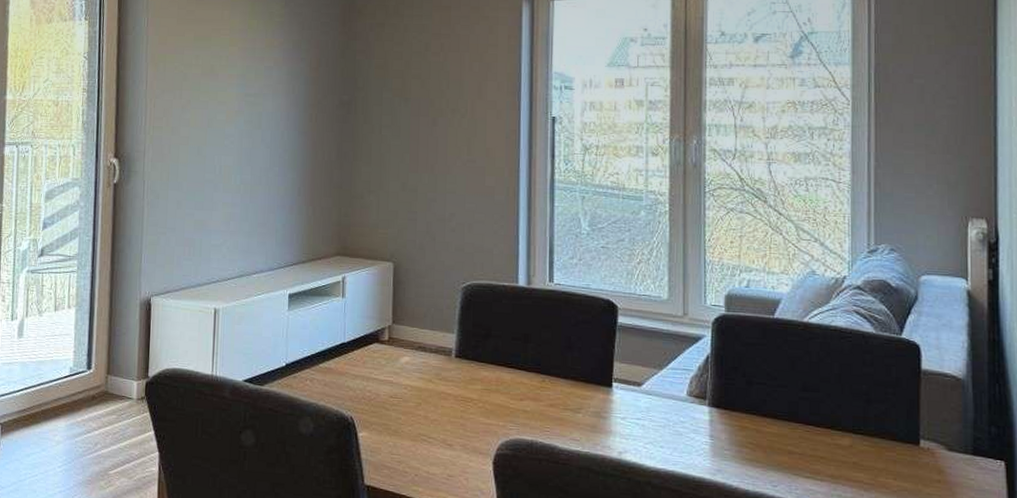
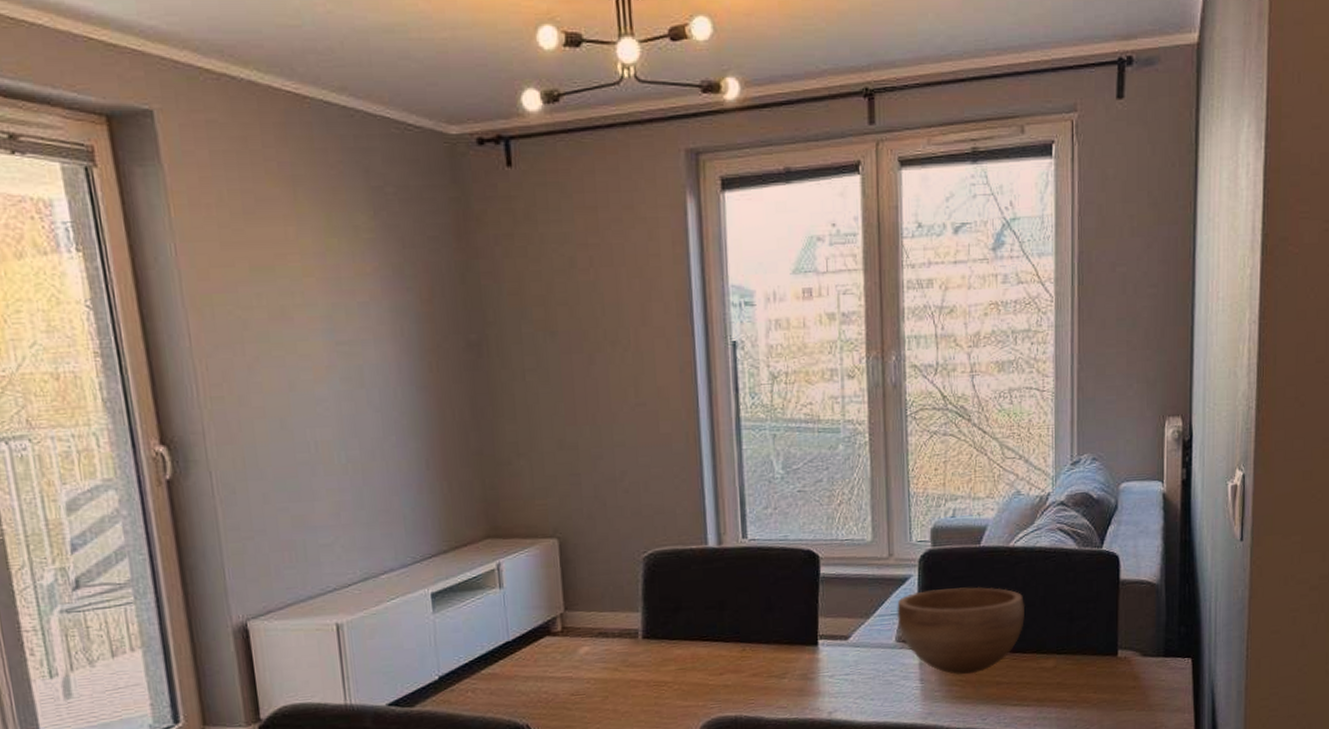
bowl: none [688,352,820,439] -> present [896,586,1026,675]

